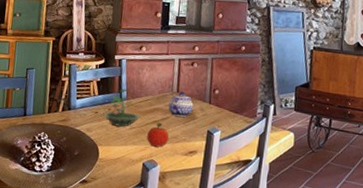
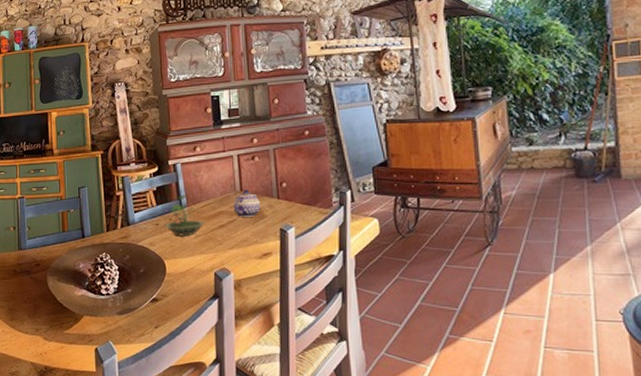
fruit: present [147,122,170,148] -> none [215,226,239,253]

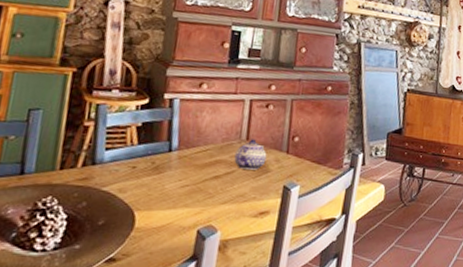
terrarium: present [163,194,206,236] -> none [142,135,198,185]

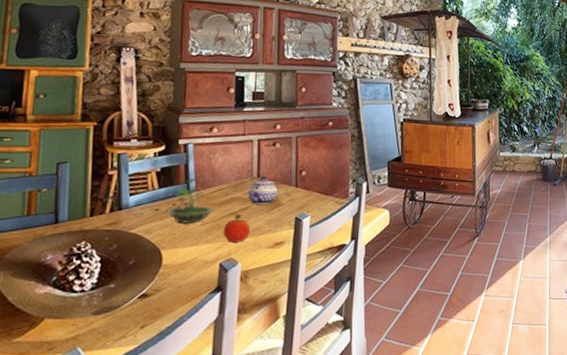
terrarium: none [142,135,198,185] -> present [165,177,215,224]
fruit: none [204,177,235,209] -> present [223,213,251,243]

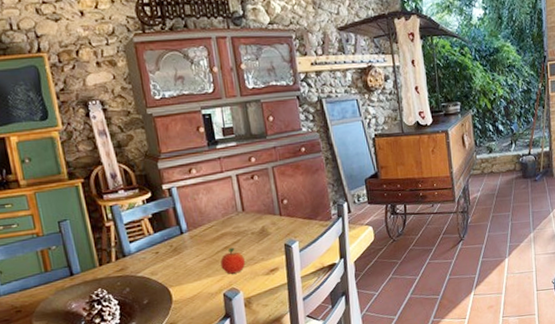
terrarium: present [165,177,215,224] -> none [164,219,210,263]
teapot: present [248,176,278,205] -> none [236,209,264,237]

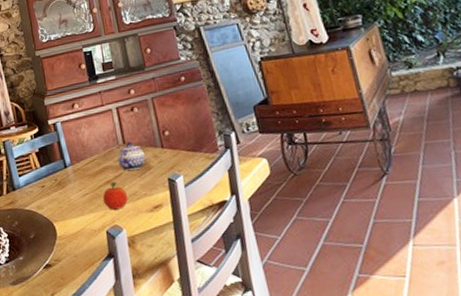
teapot: none [236,209,264,237] -> present [117,141,146,171]

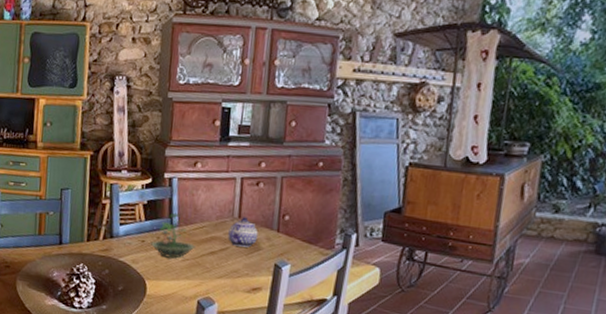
terrarium: none [49,153,92,197] -> present [150,212,196,259]
fruit: present [103,181,128,210] -> none [202,253,229,283]

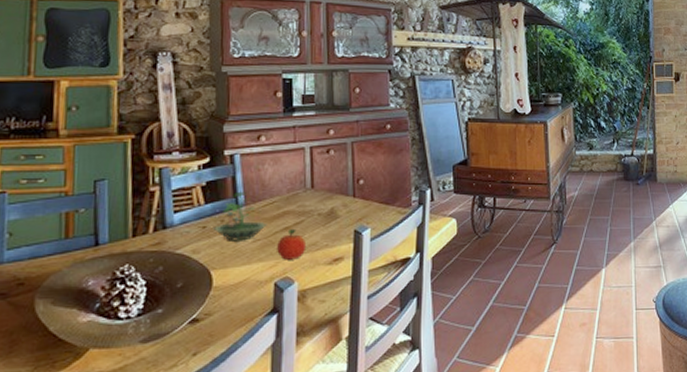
fruit: none [202,253,229,283] -> present [277,228,307,260]
teapot: present [228,217,259,248] -> none [302,186,334,217]

